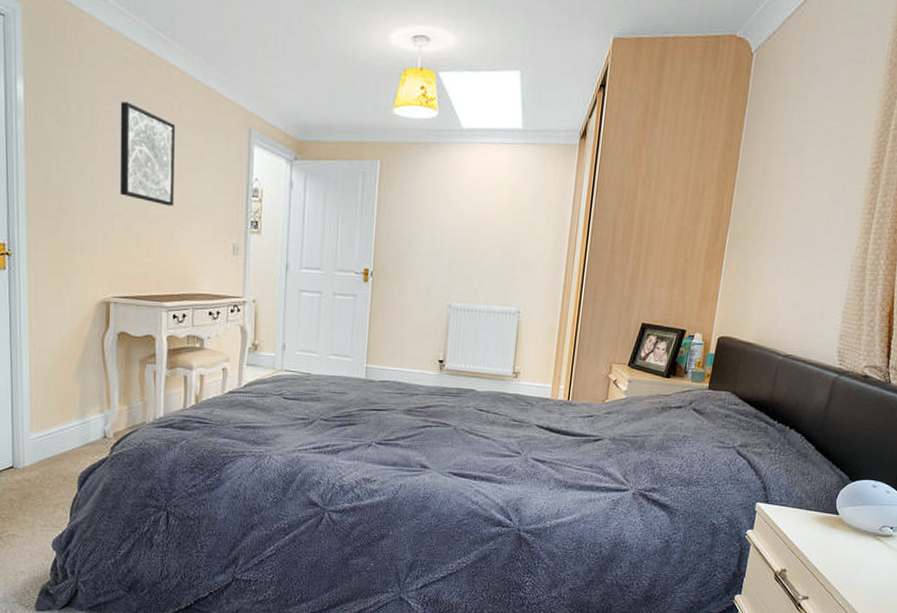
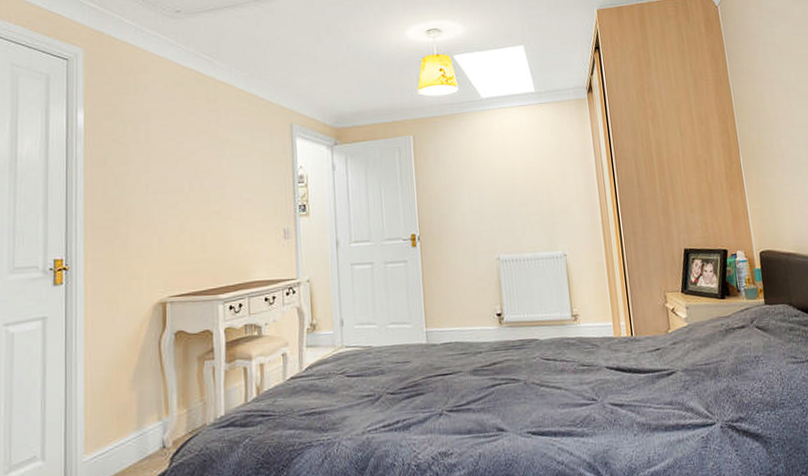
wall art: present [120,101,176,206] -> none [172,116,225,203]

